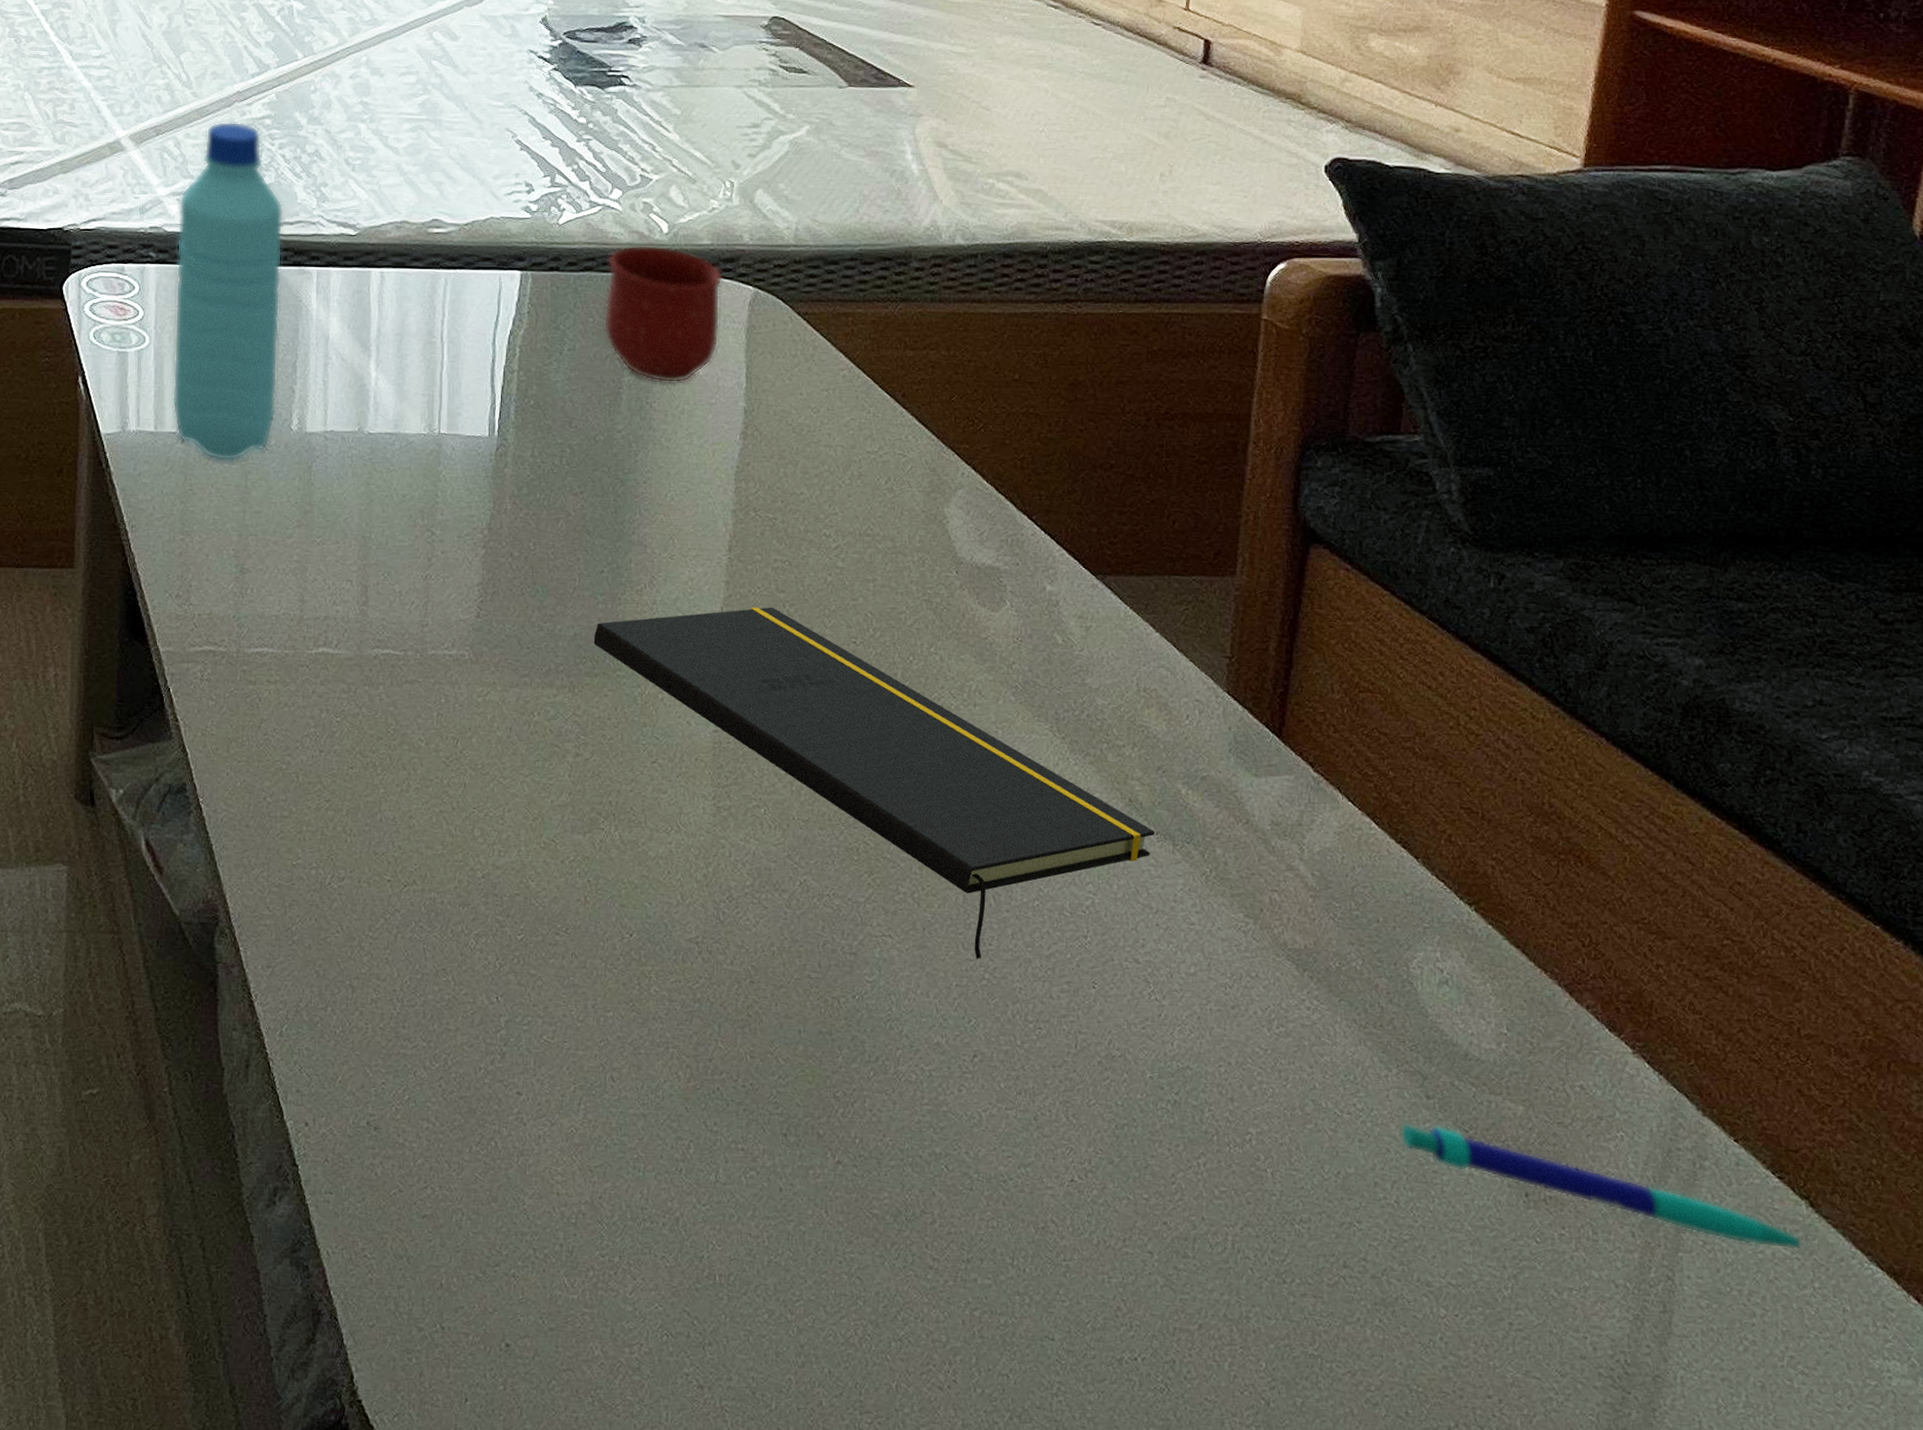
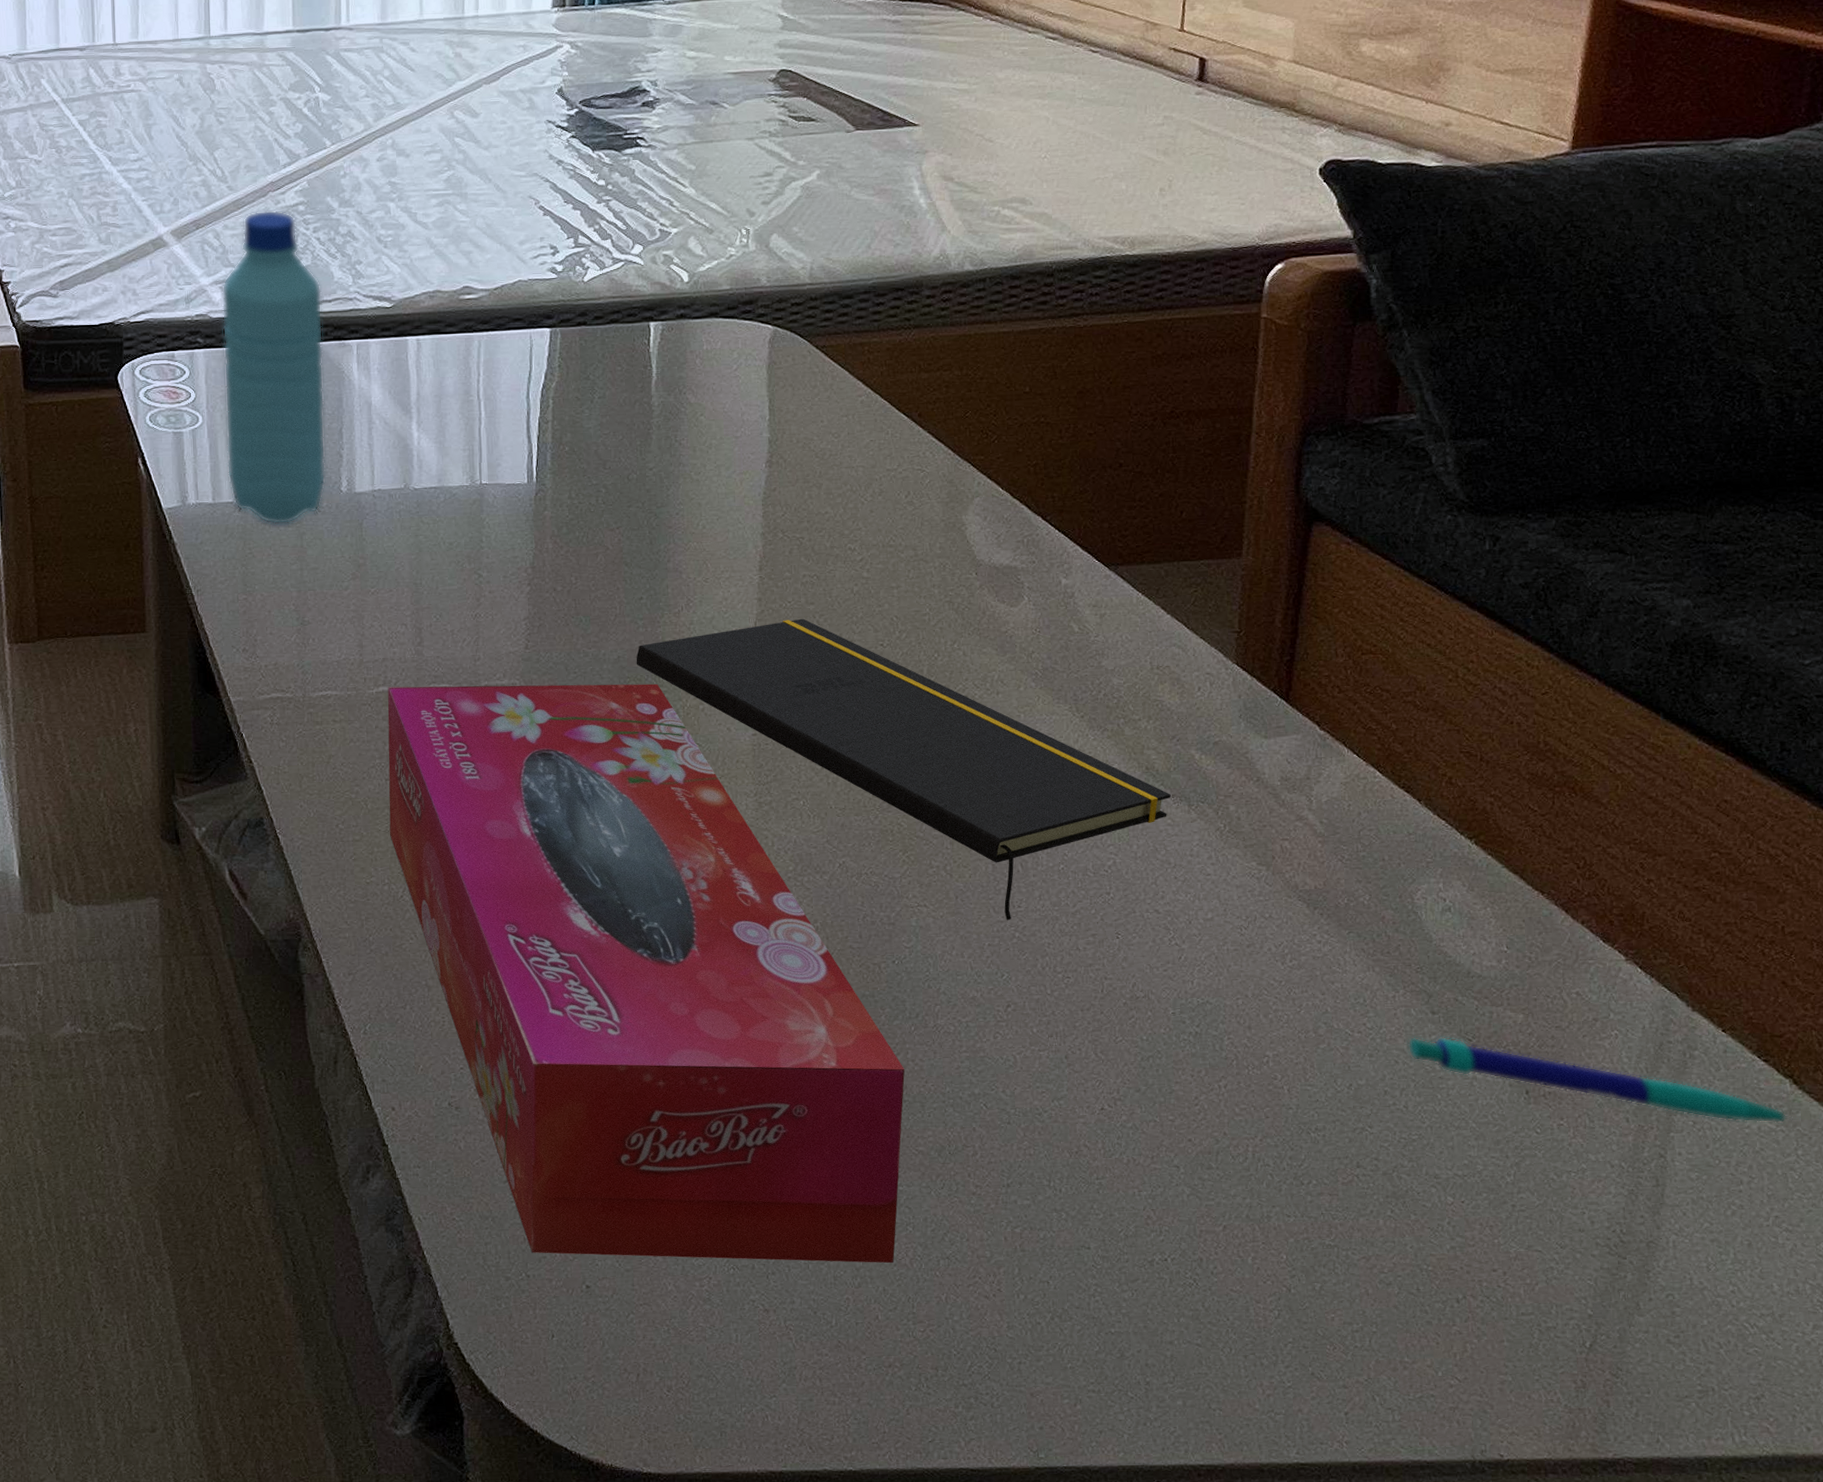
tissue box: none [321,648,861,1342] -> present [387,683,905,1264]
mug: present [603,244,724,384] -> none [631,294,744,421]

